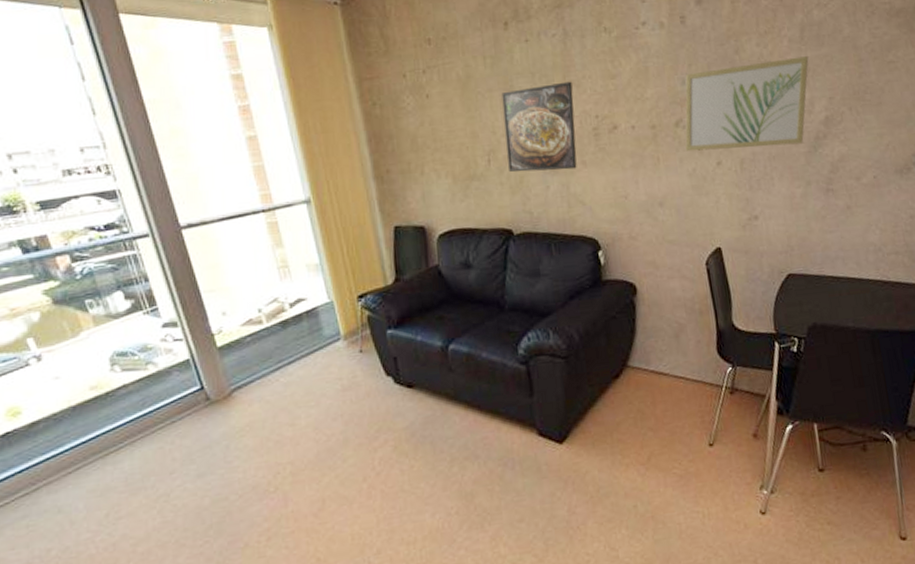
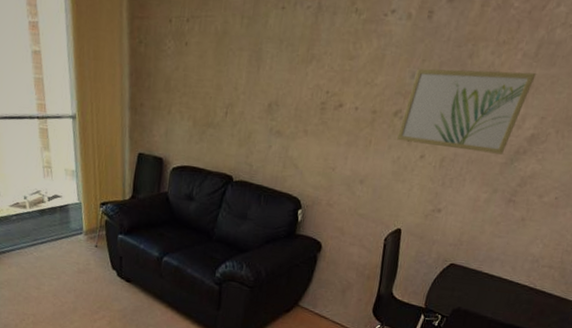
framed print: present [501,81,577,173] -> none [241,53,314,136]

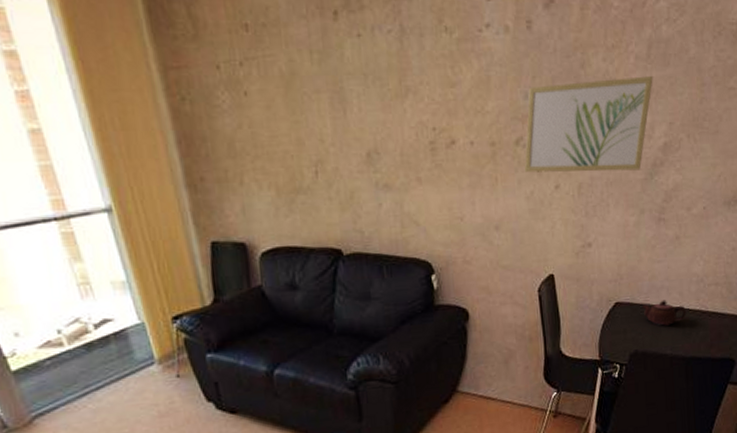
teapot: none [473,270,515,293] -> present [641,299,686,326]

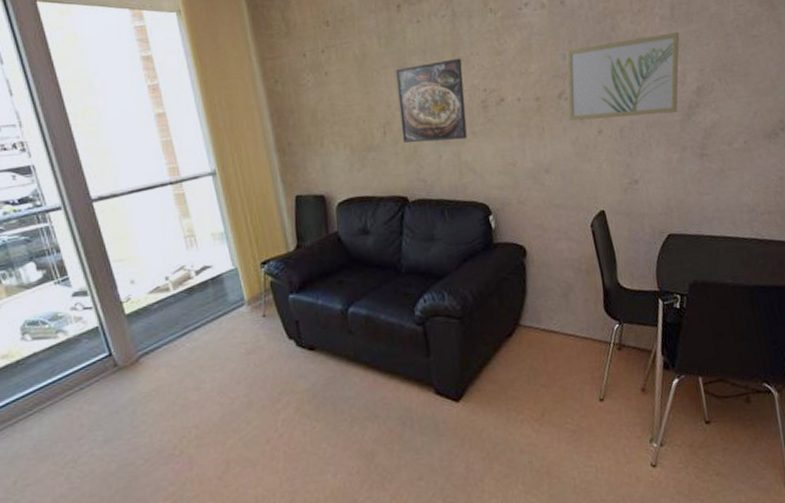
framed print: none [330,87,412,187] -> present [395,58,467,143]
teapot: present [641,299,686,326] -> none [695,230,742,255]

